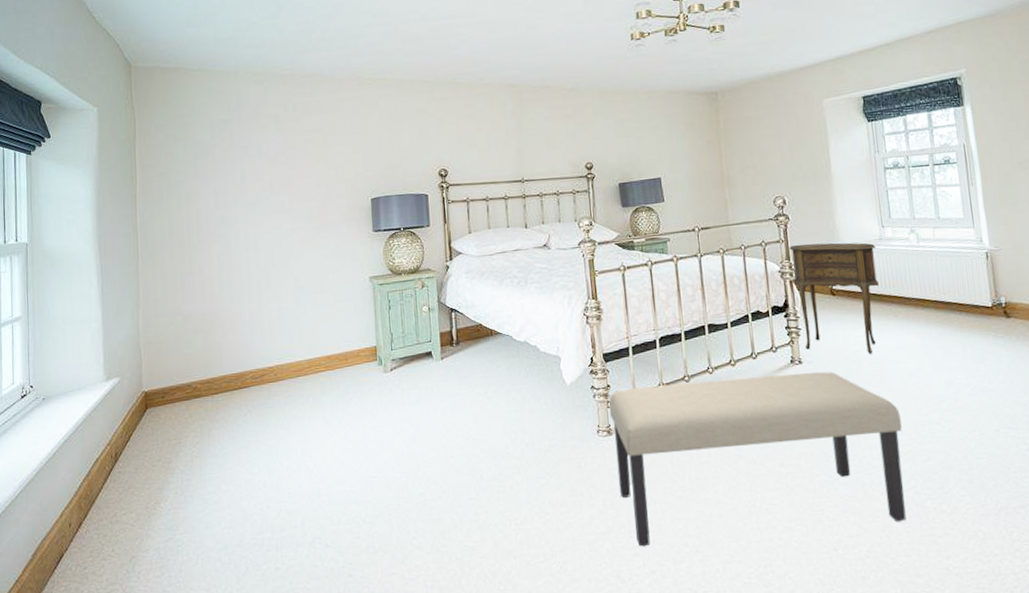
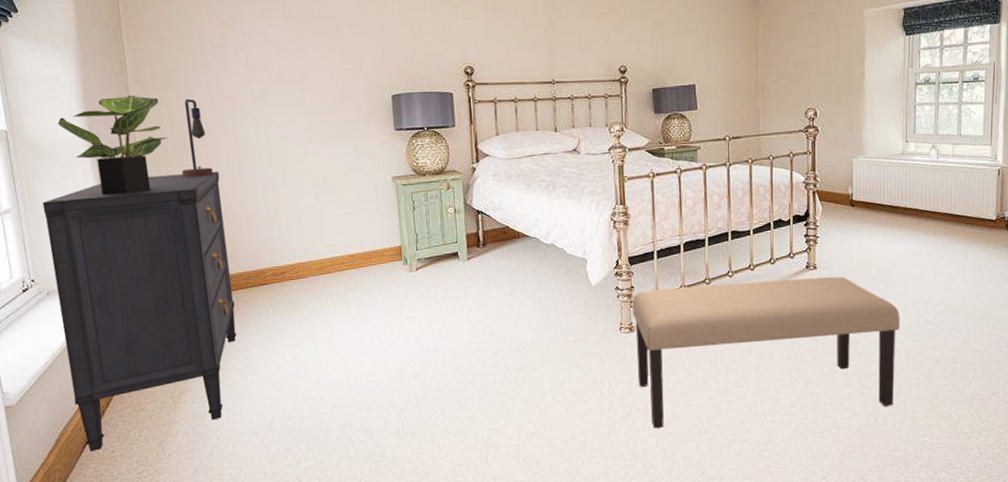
dresser: none [49,275,215,569] -> present [42,171,237,452]
potted plant: none [72,207,166,302] -> present [57,95,167,195]
table lamp: none [176,208,204,283] -> present [181,98,213,178]
side table: present [789,242,879,354] -> none [815,155,898,261]

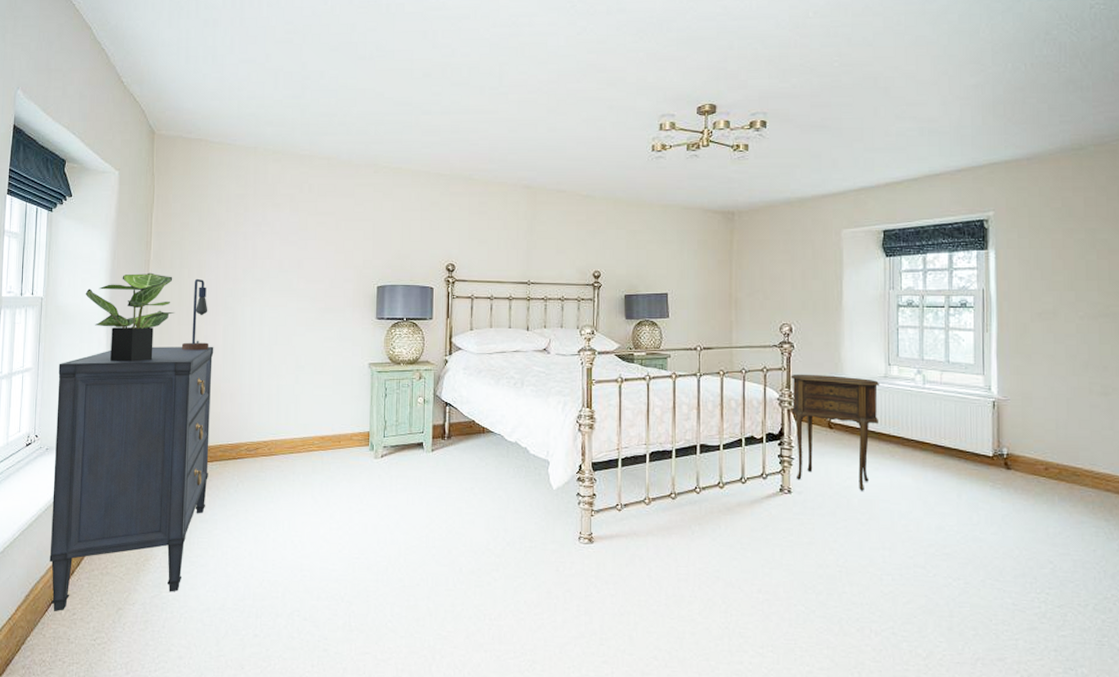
bench: present [632,276,900,429] -> none [592,499,886,661]
side table: none [815,155,898,261] -> present [791,374,880,491]

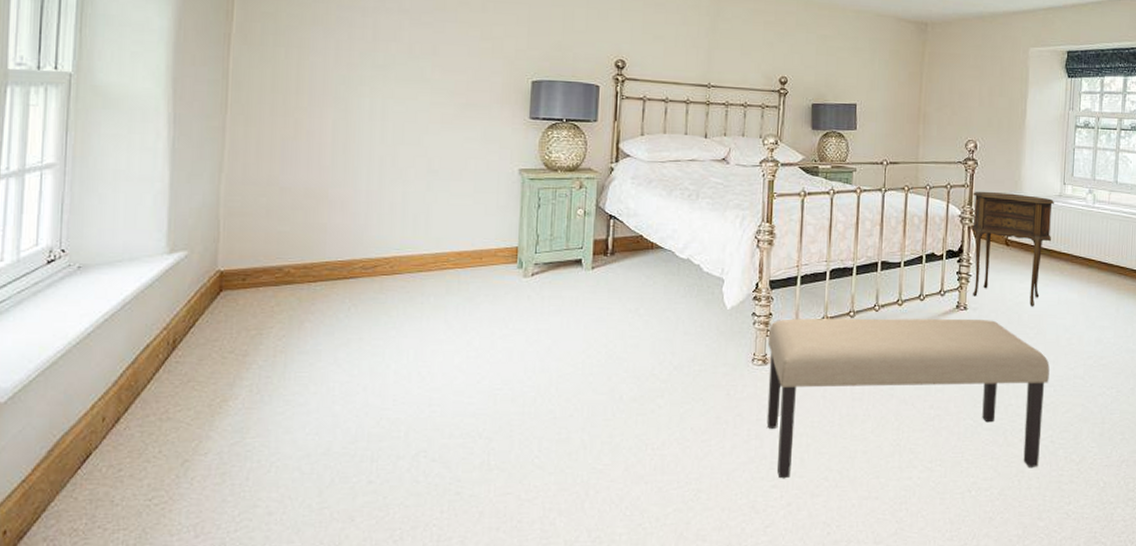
dresser: present [49,346,214,612] -> none [83,141,320,470]
potted plant: present [85,272,174,362] -> none [136,49,265,160]
table lamp: present [181,278,208,351] -> none [274,60,312,149]
bench: none [592,499,886,661] -> present [766,318,1050,479]

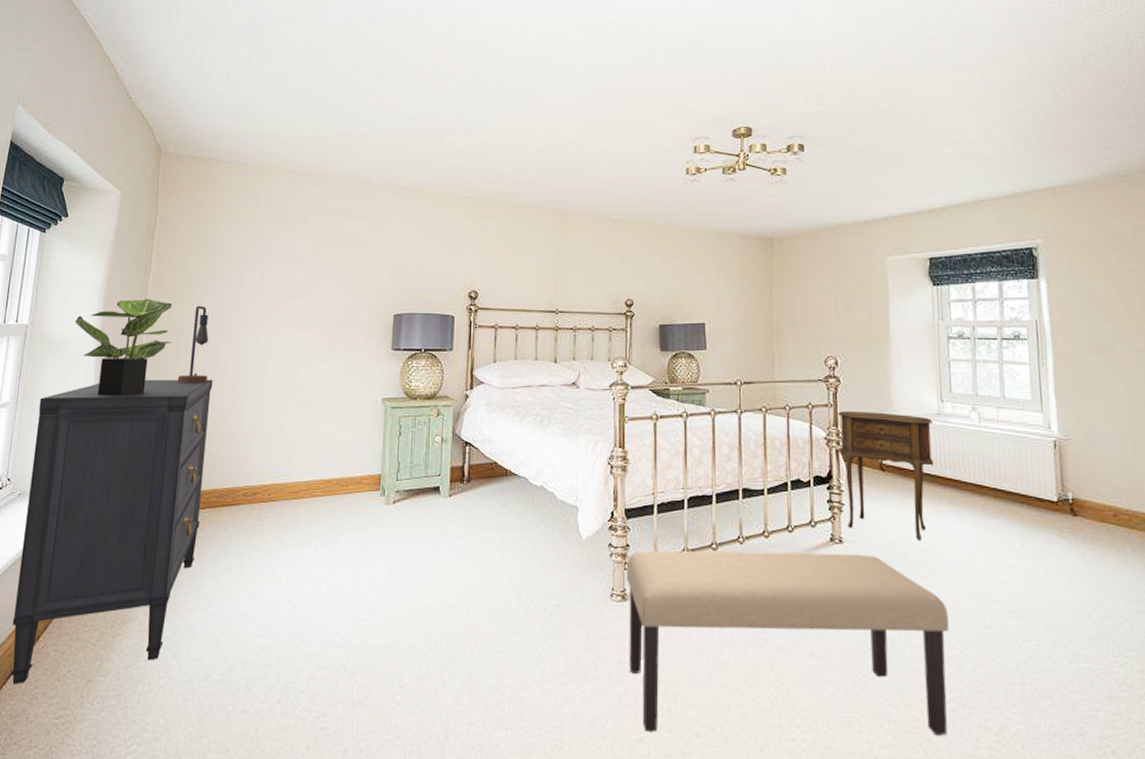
dresser: none [83,141,320,470] -> present [10,379,213,686]
potted plant: none [136,49,265,160] -> present [75,298,173,396]
table lamp: none [274,60,312,149] -> present [177,305,209,384]

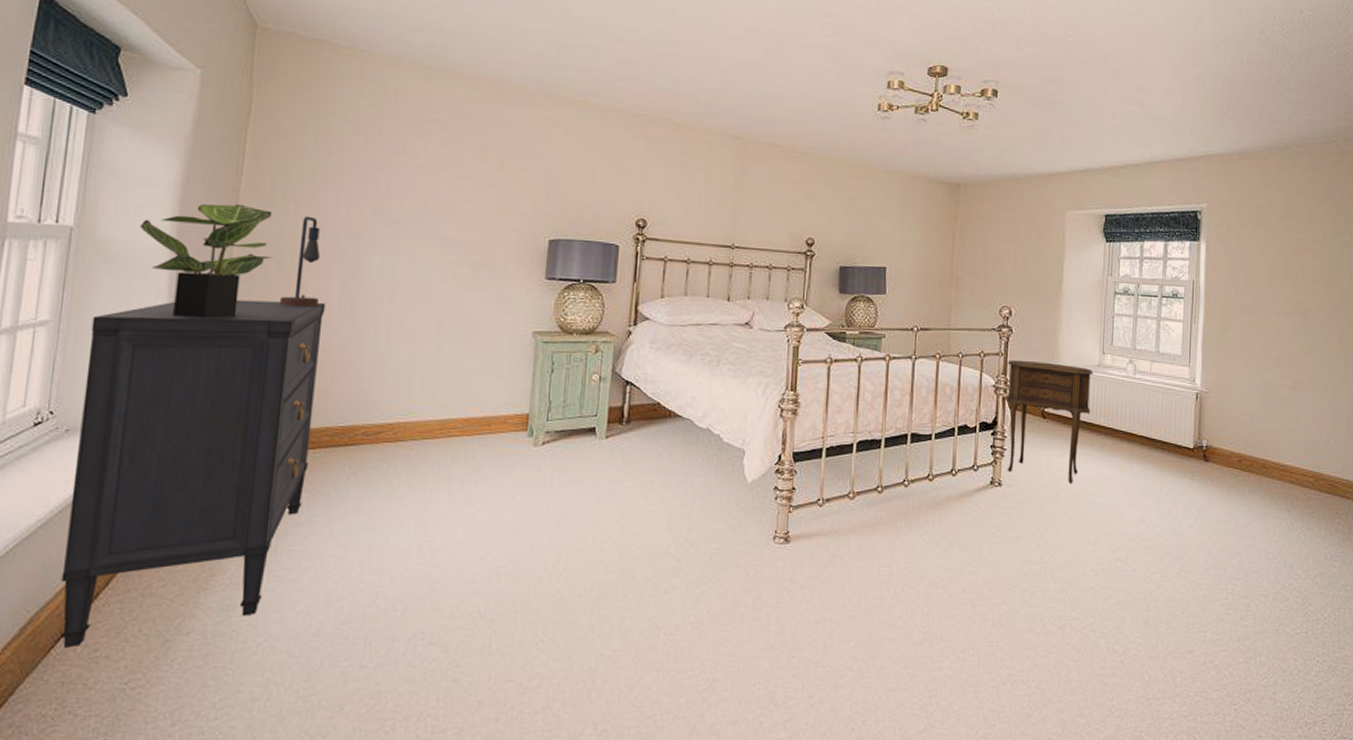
bench: present [626,550,949,736] -> none [788,493,1090,668]

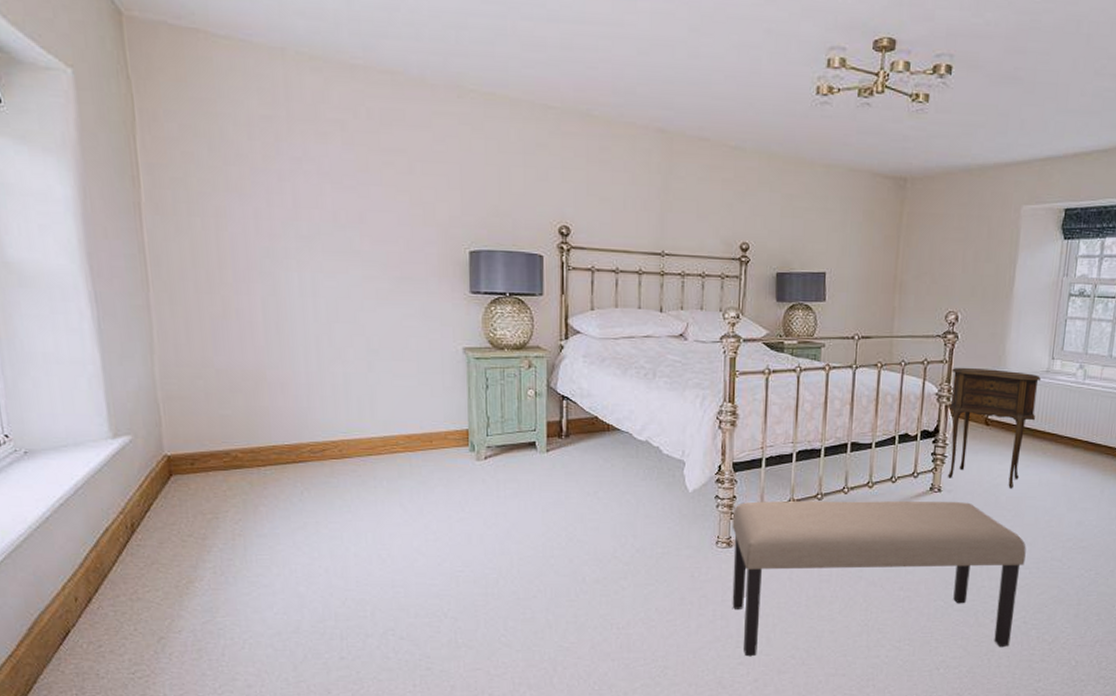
dresser: present [60,299,326,649] -> none [23,321,262,646]
potted plant: present [140,204,273,318] -> none [47,220,188,341]
table lamp: present [279,215,321,308] -> none [203,231,243,328]
bench: none [788,493,1090,668] -> present [732,500,1026,657]

